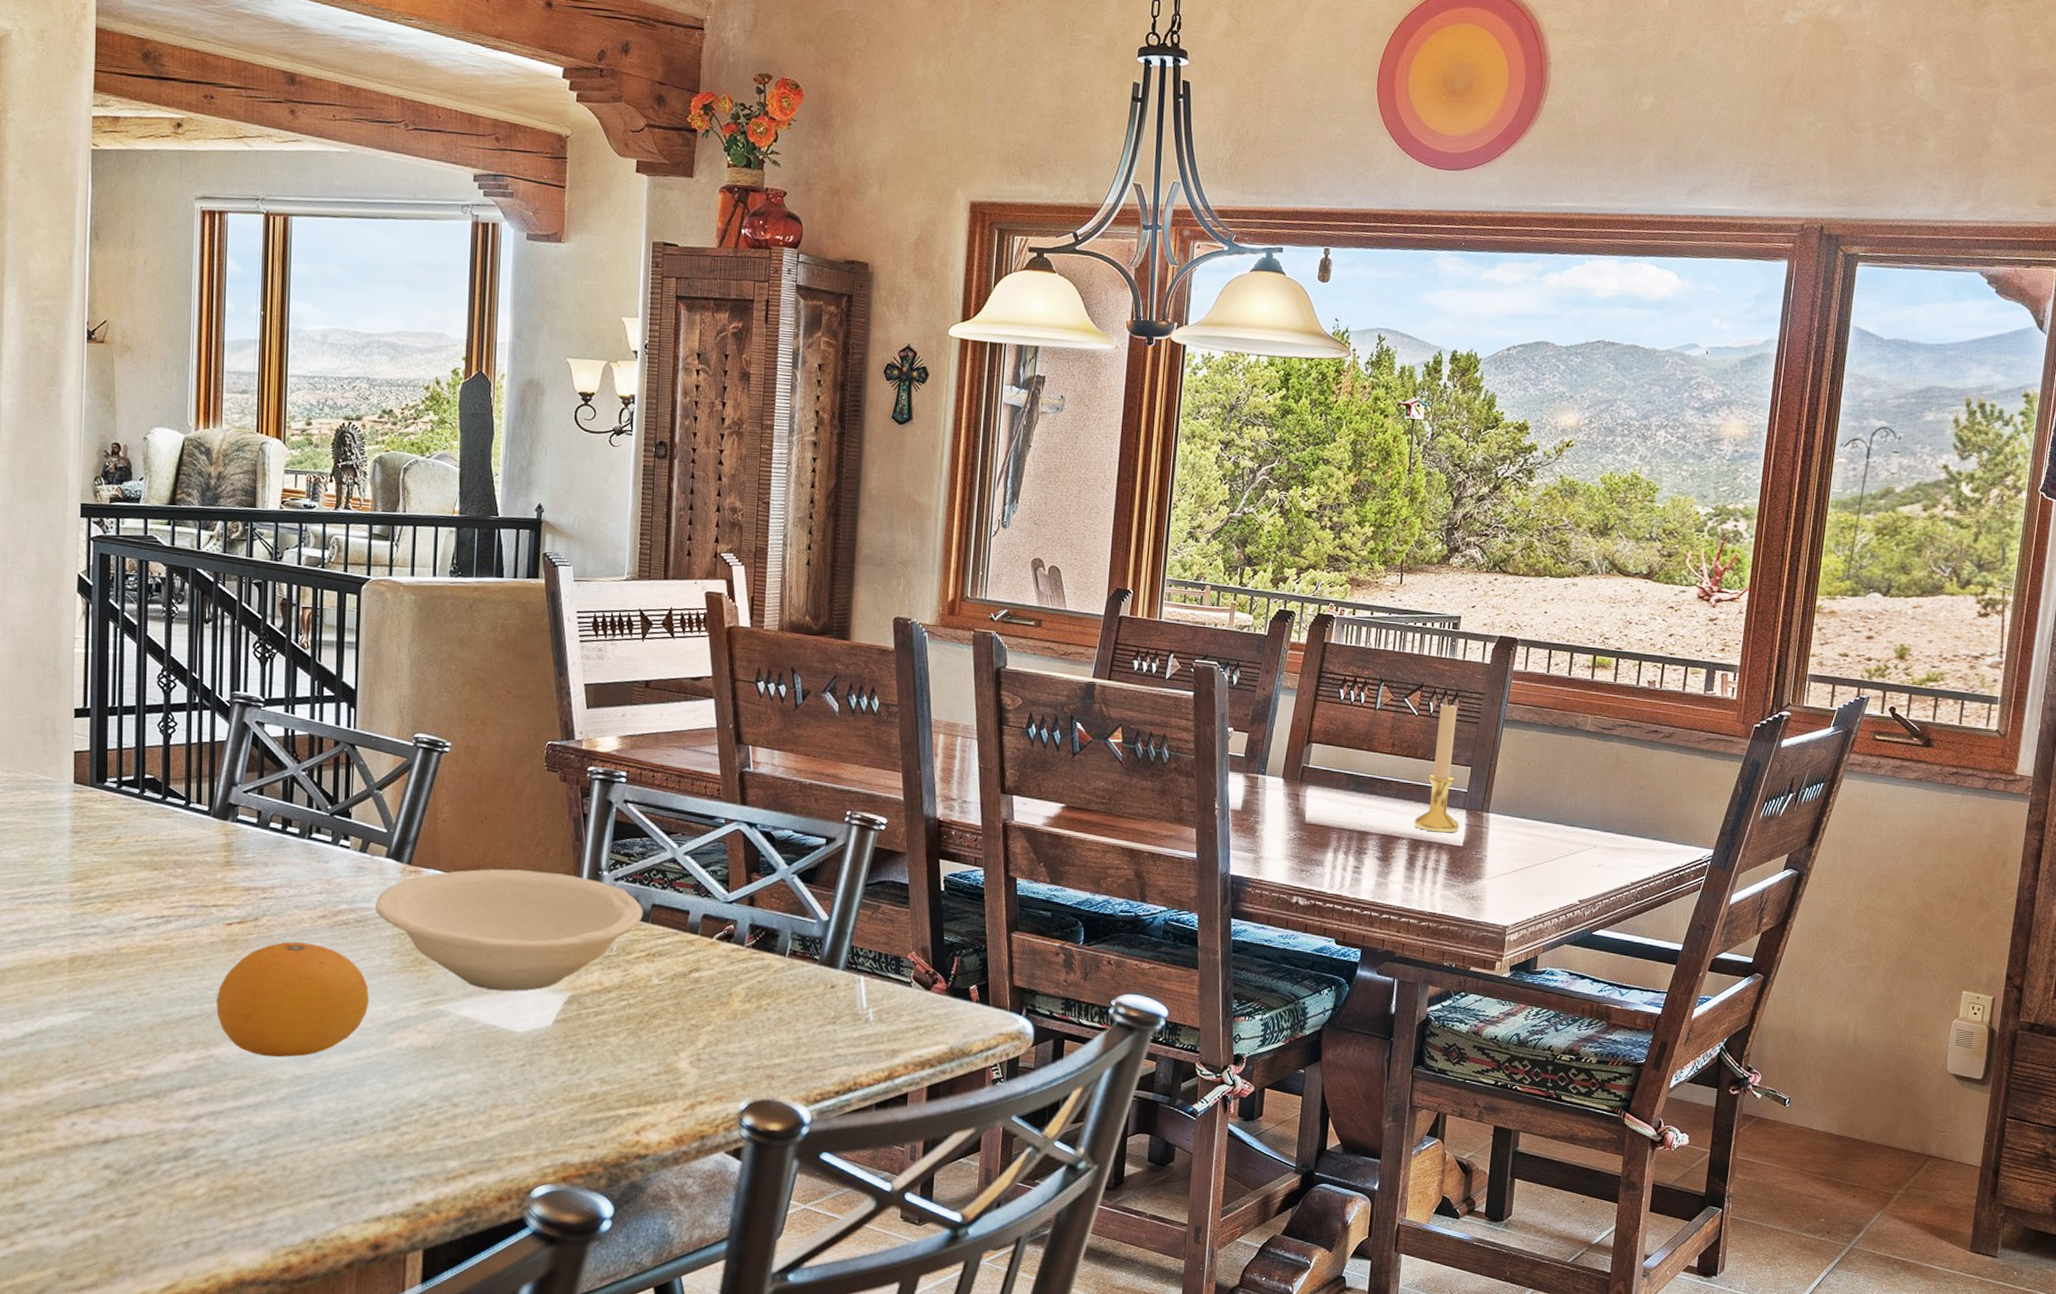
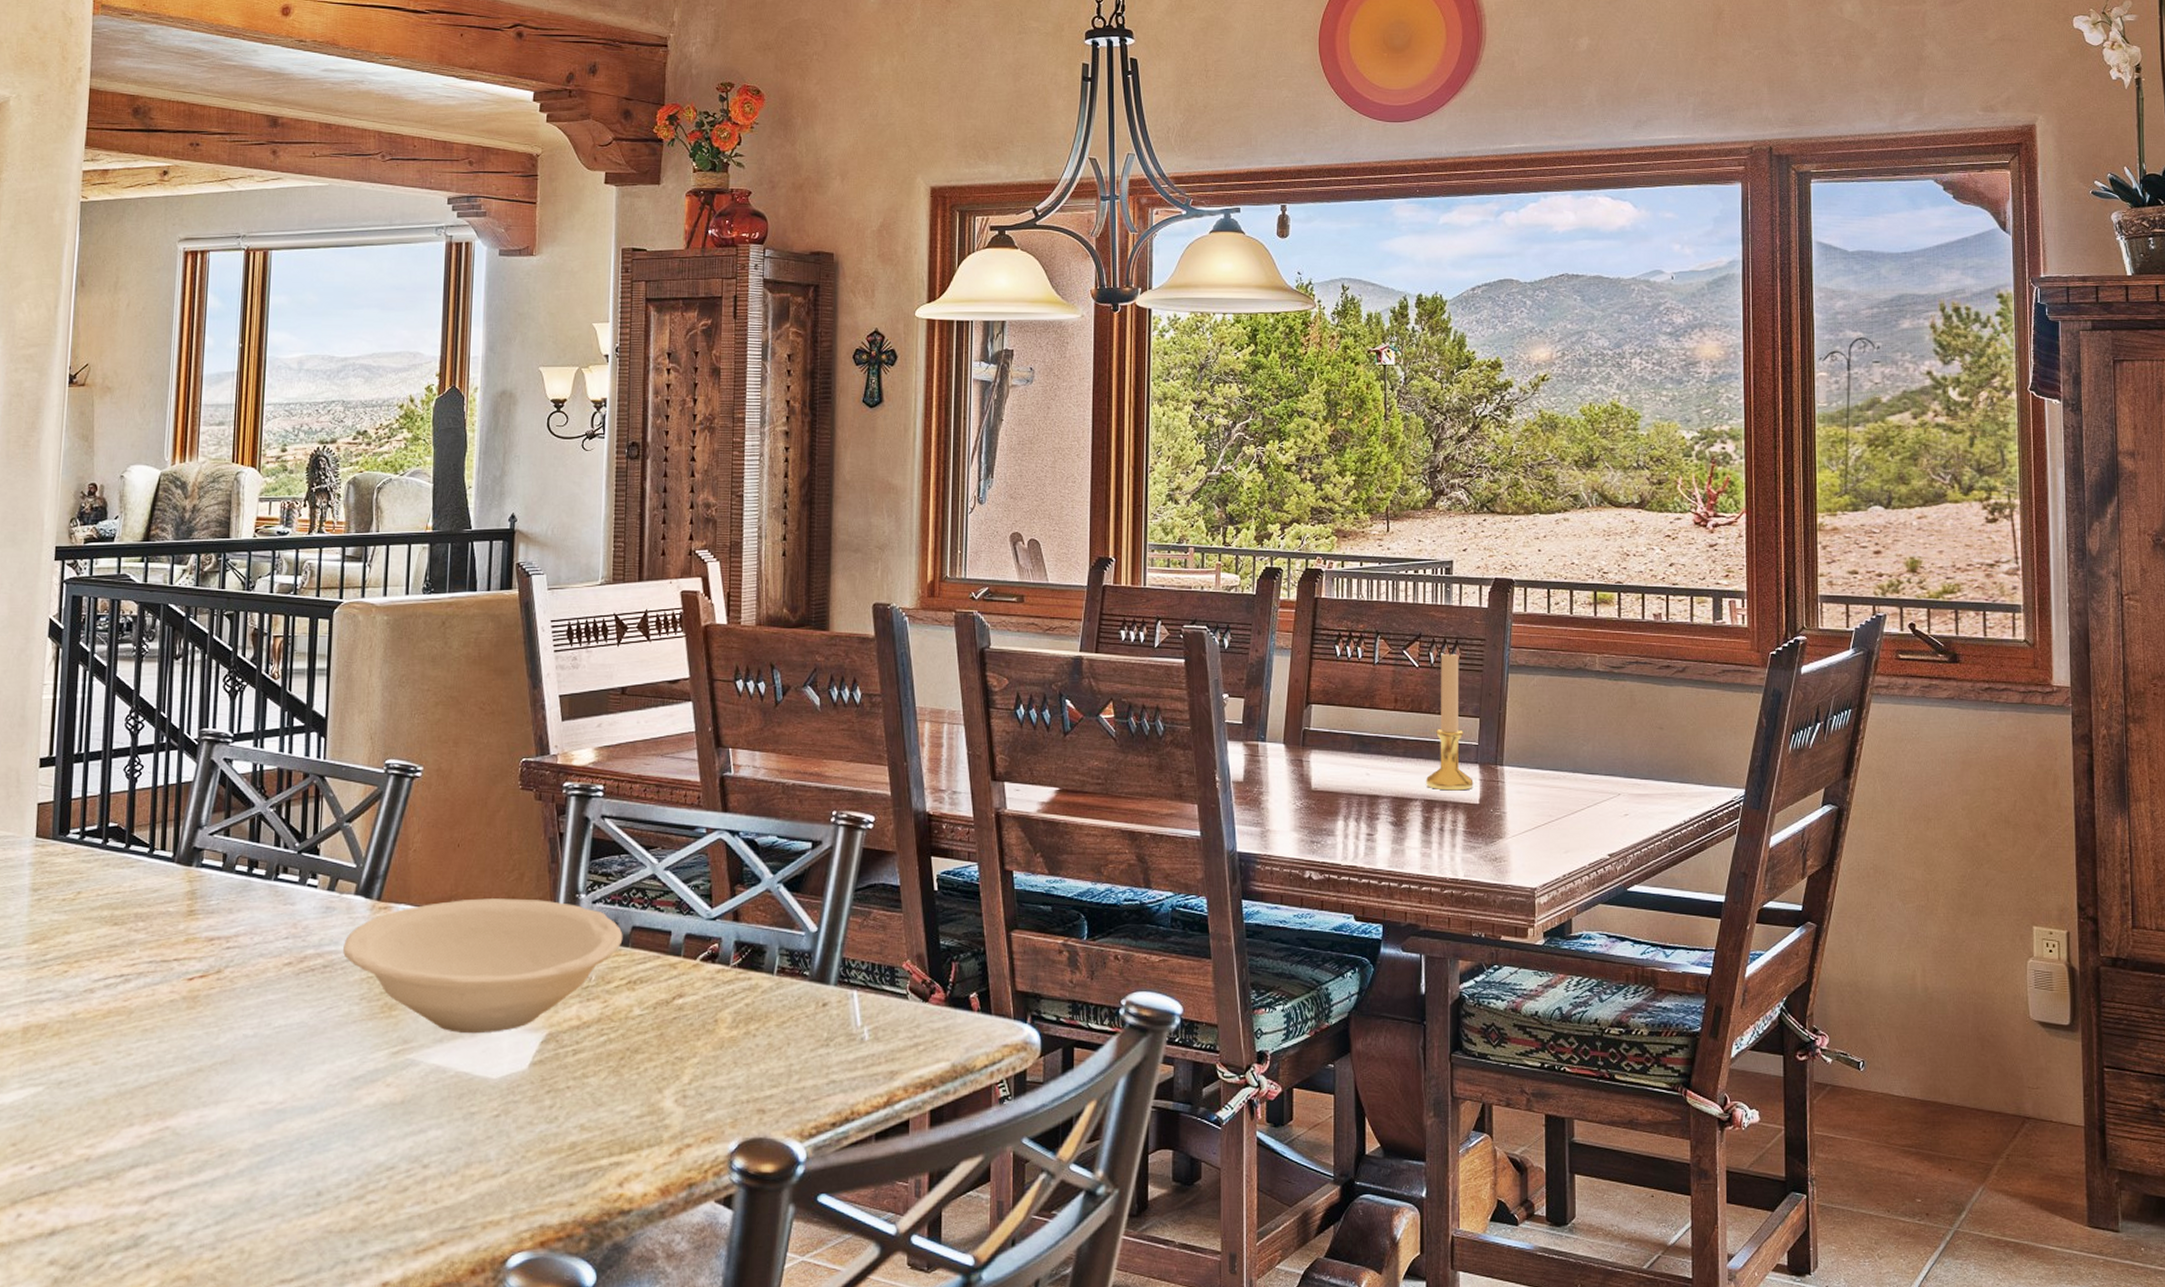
fruit: present [216,942,370,1057] -> none [174,994,336,1124]

